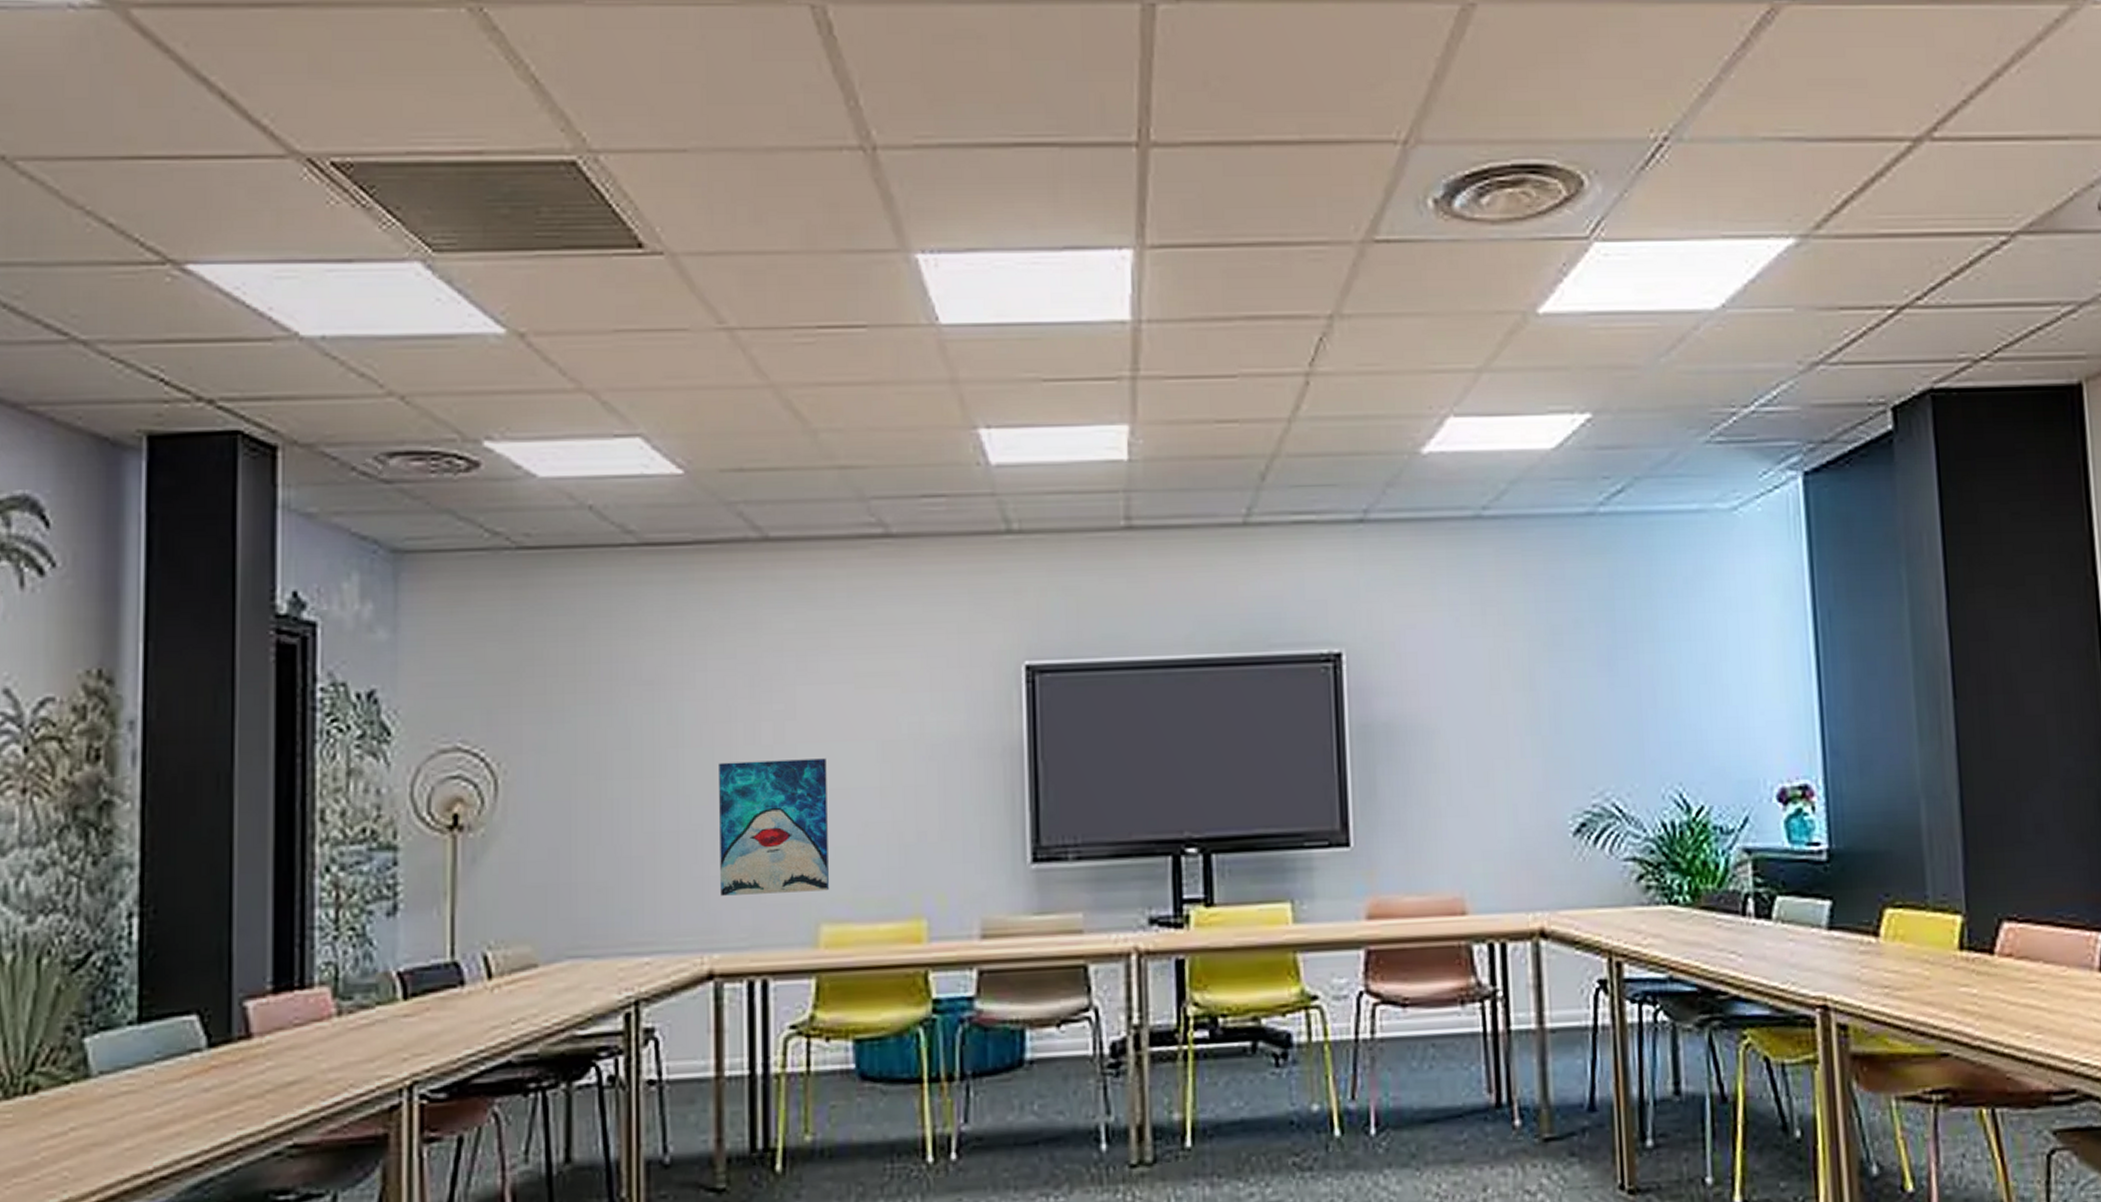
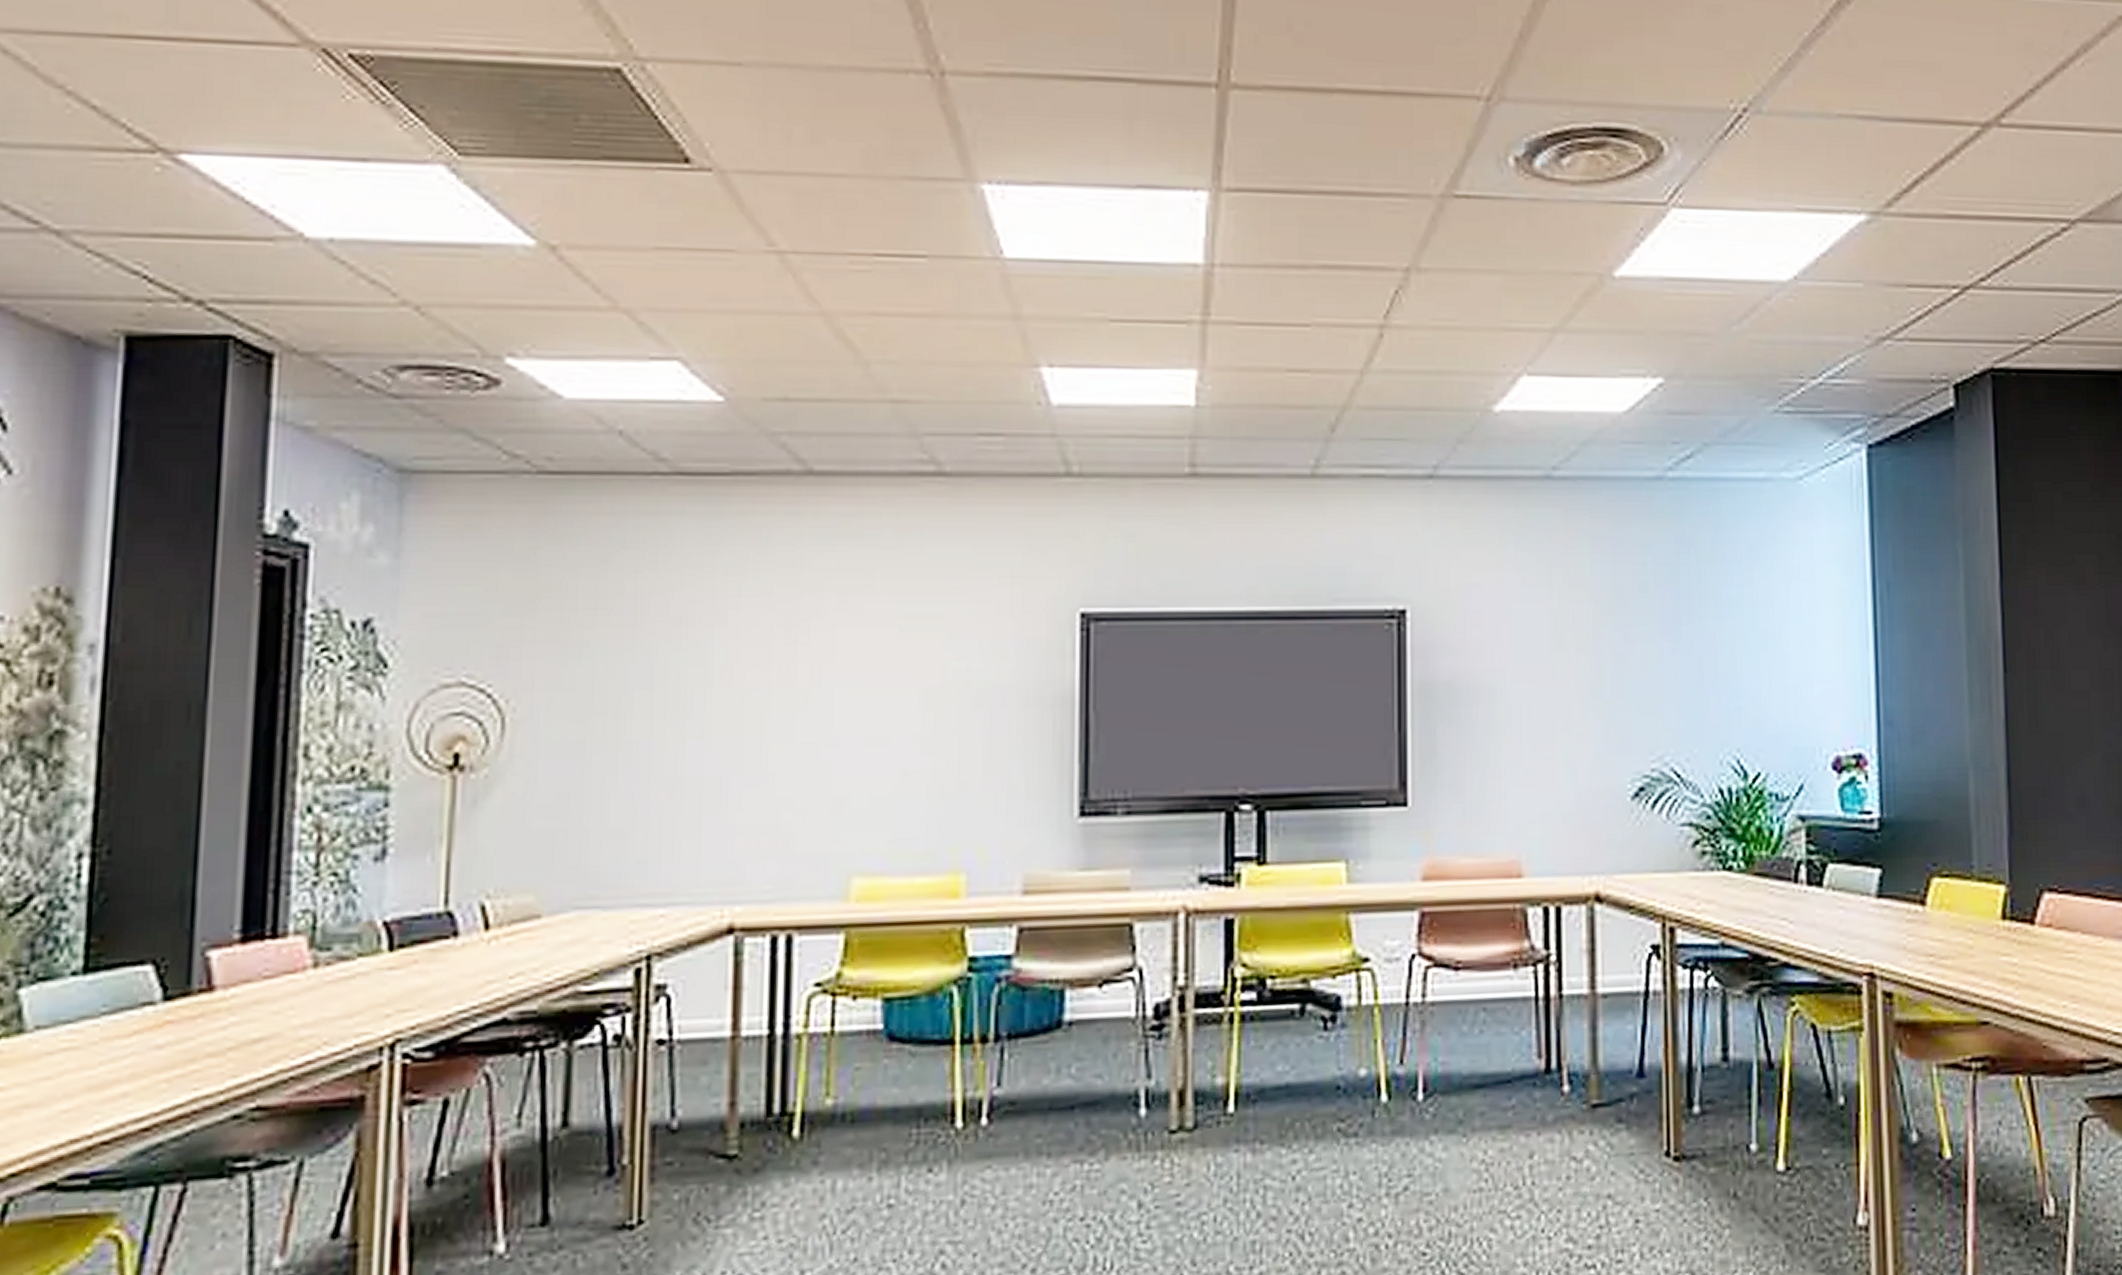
wall art: present [719,758,829,896] -> none [745,703,865,845]

